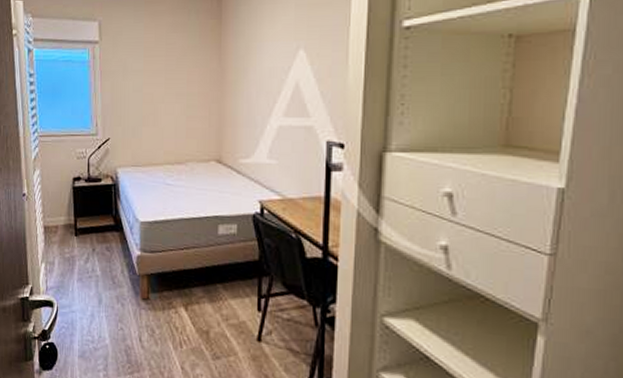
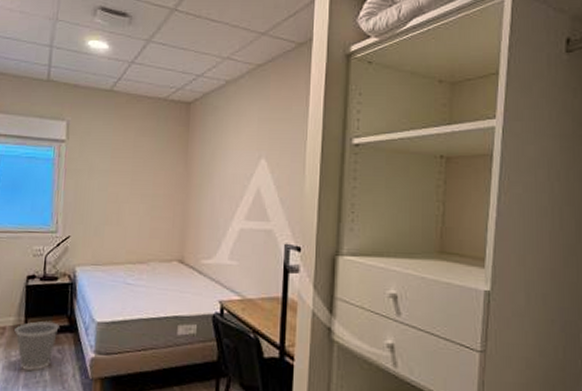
wastebasket: none [66,220,106,266] -> present [14,320,59,371]

